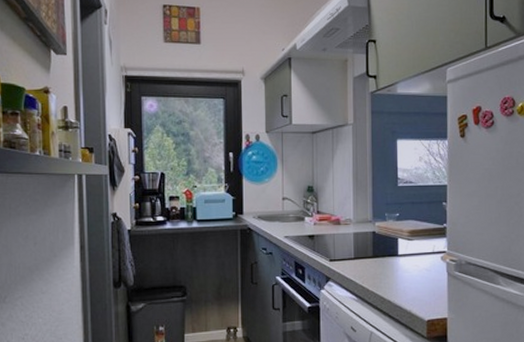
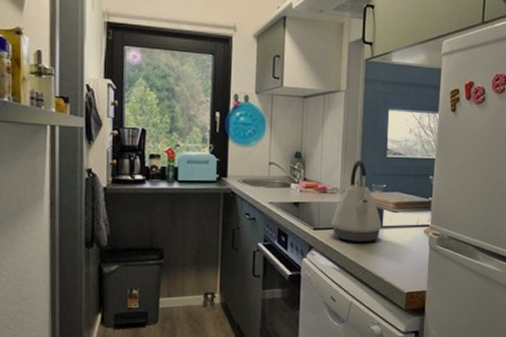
kettle: none [347,190,398,272] -> present [332,160,382,242]

